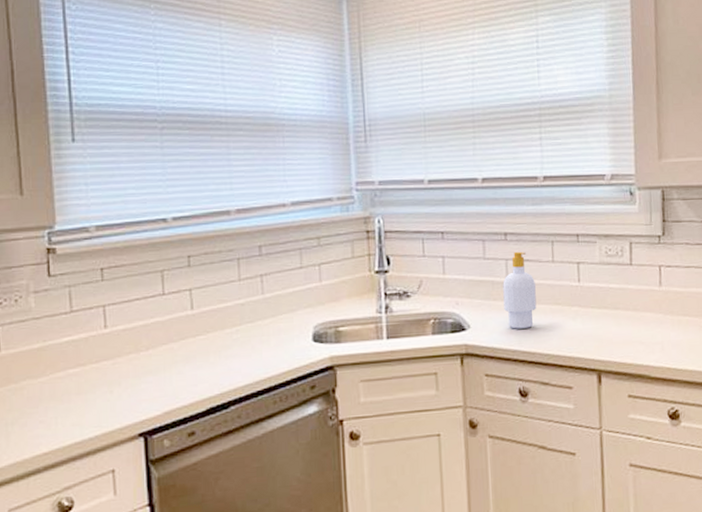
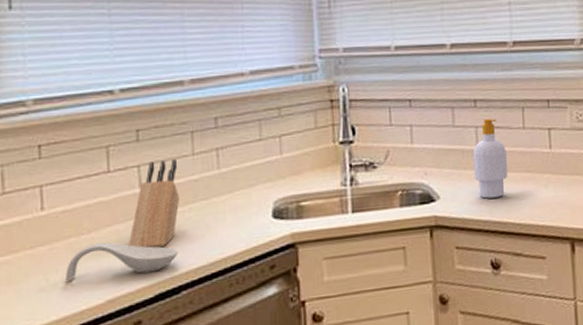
spoon rest: none [127,359,228,392] -> present [66,242,179,280]
knife block: none [183,283,228,366] -> present [129,158,180,249]

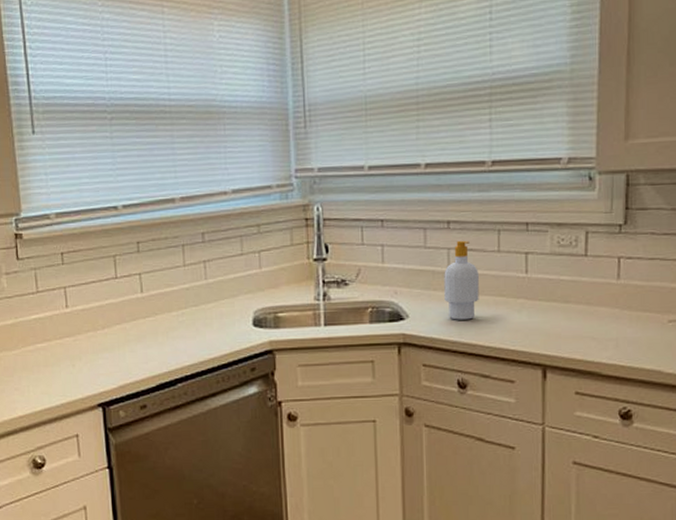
spoon rest: present [66,242,179,280] -> none [87,338,175,366]
knife block: present [129,158,180,249] -> none [134,268,175,346]

